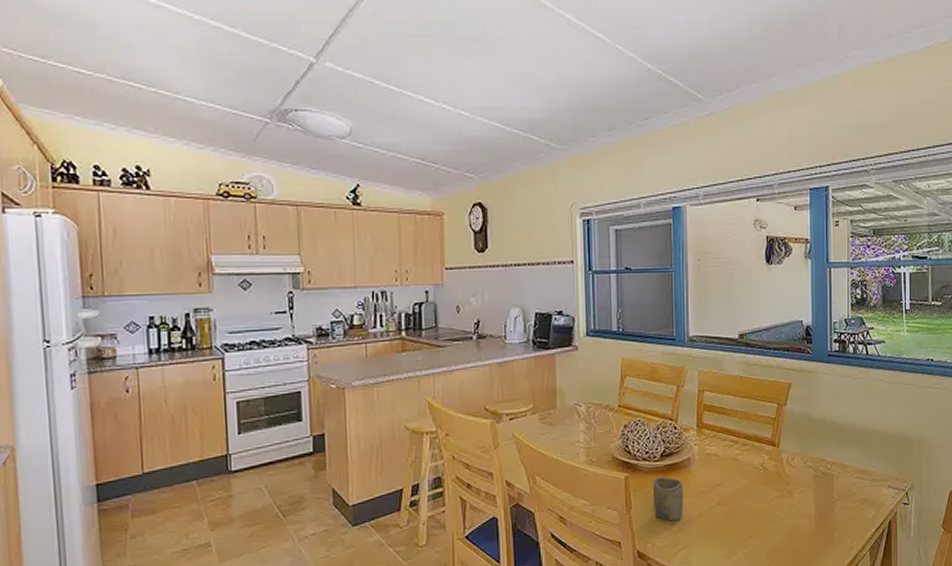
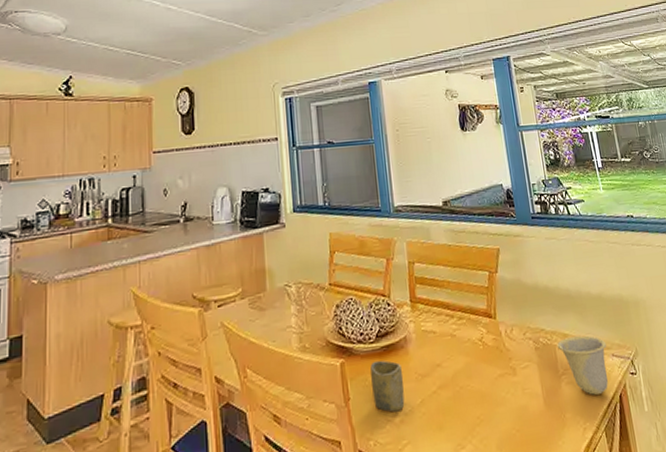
cup: none [836,467,885,520] -> present [557,335,609,395]

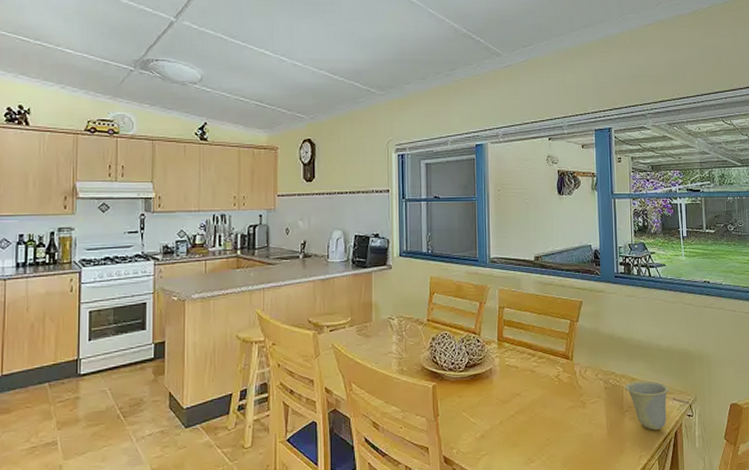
cup: present [370,360,405,412] -> none [458,387,487,429]

